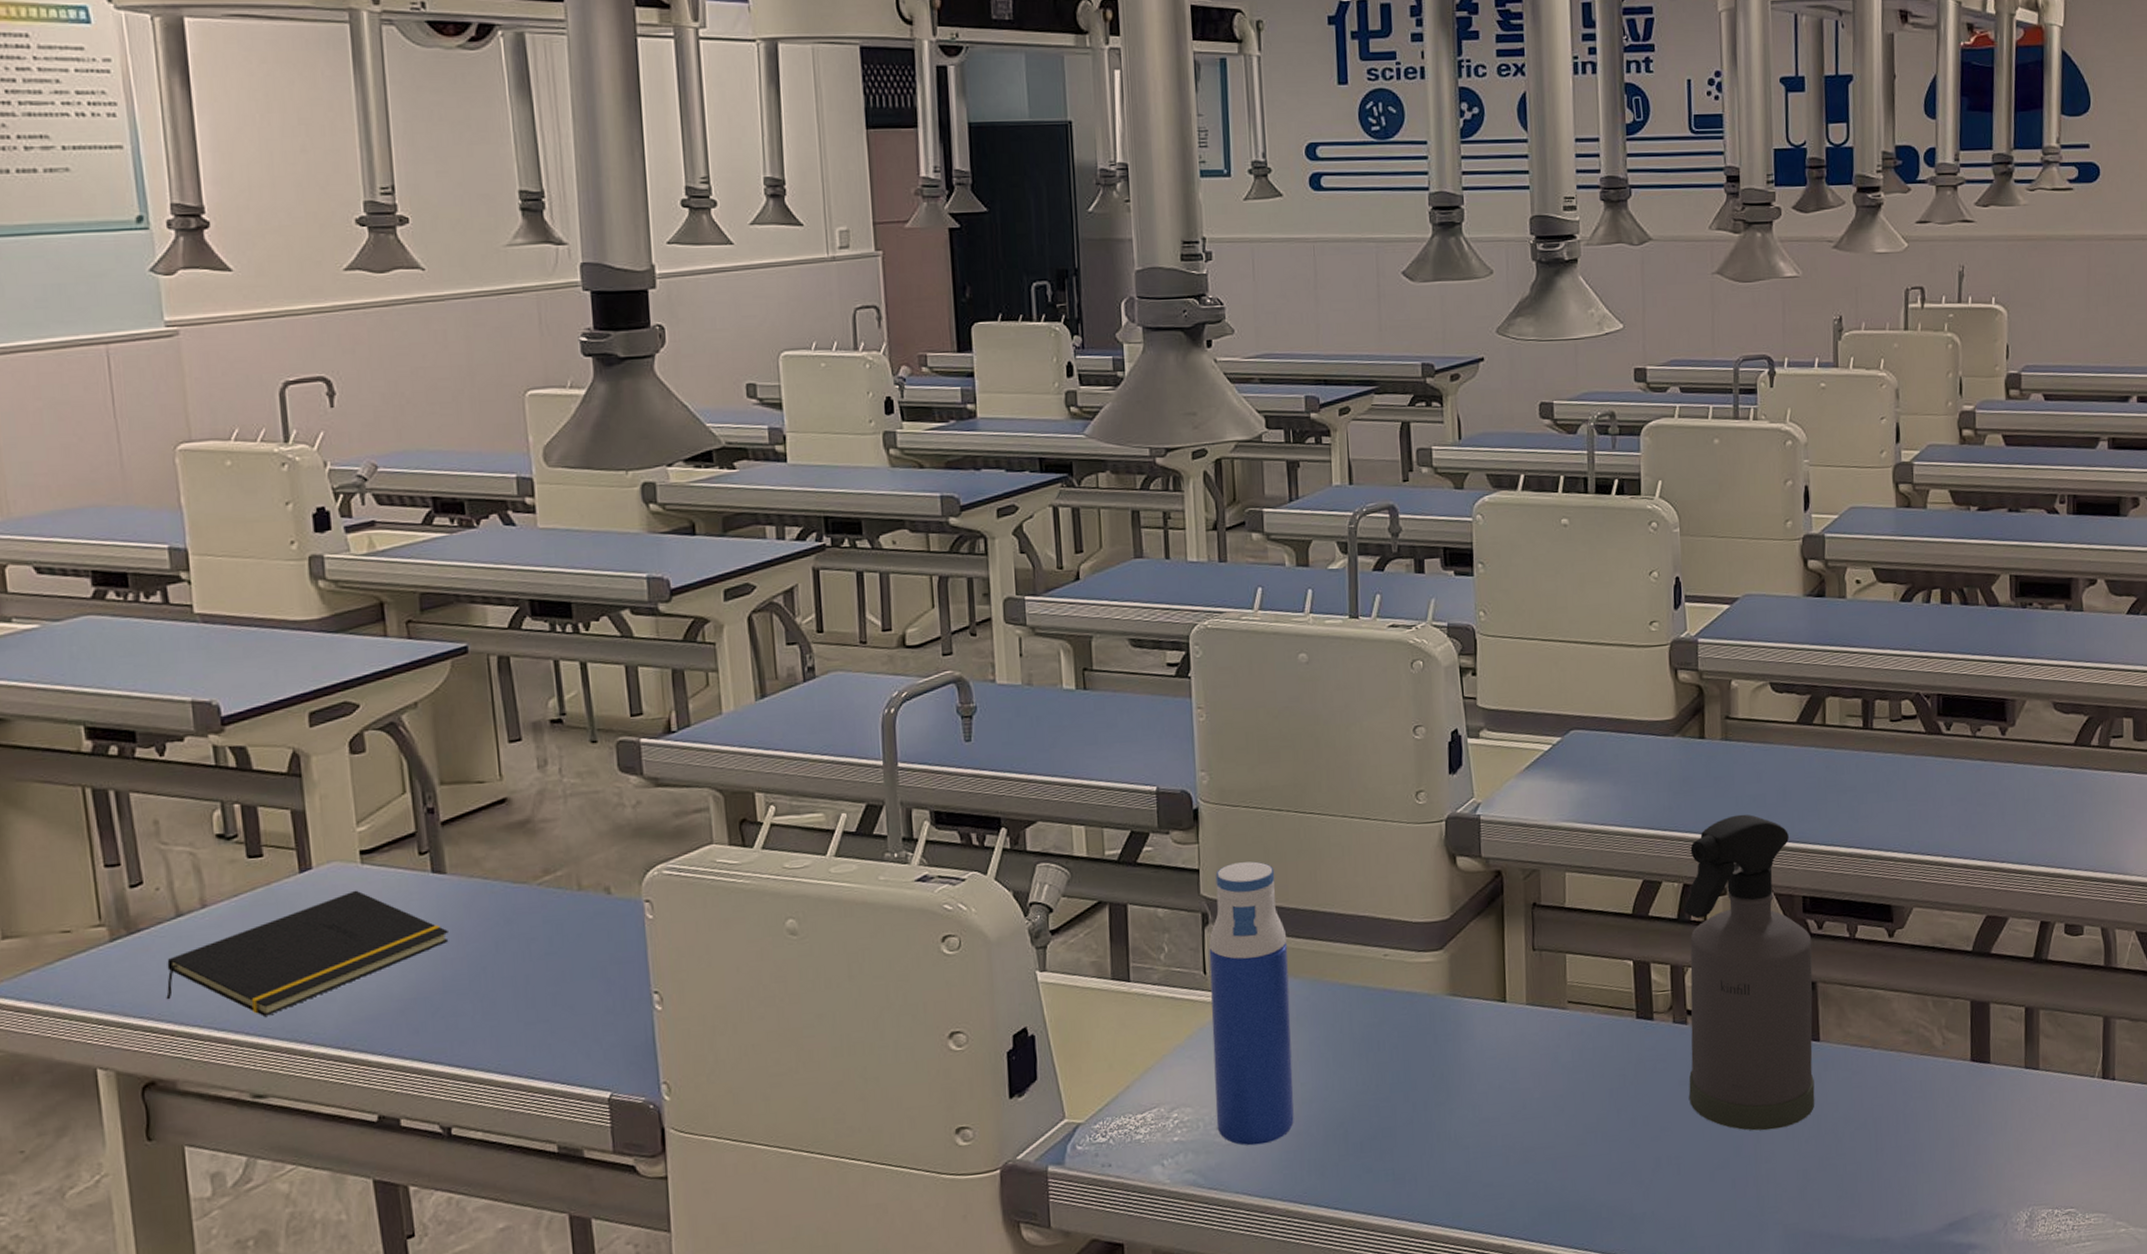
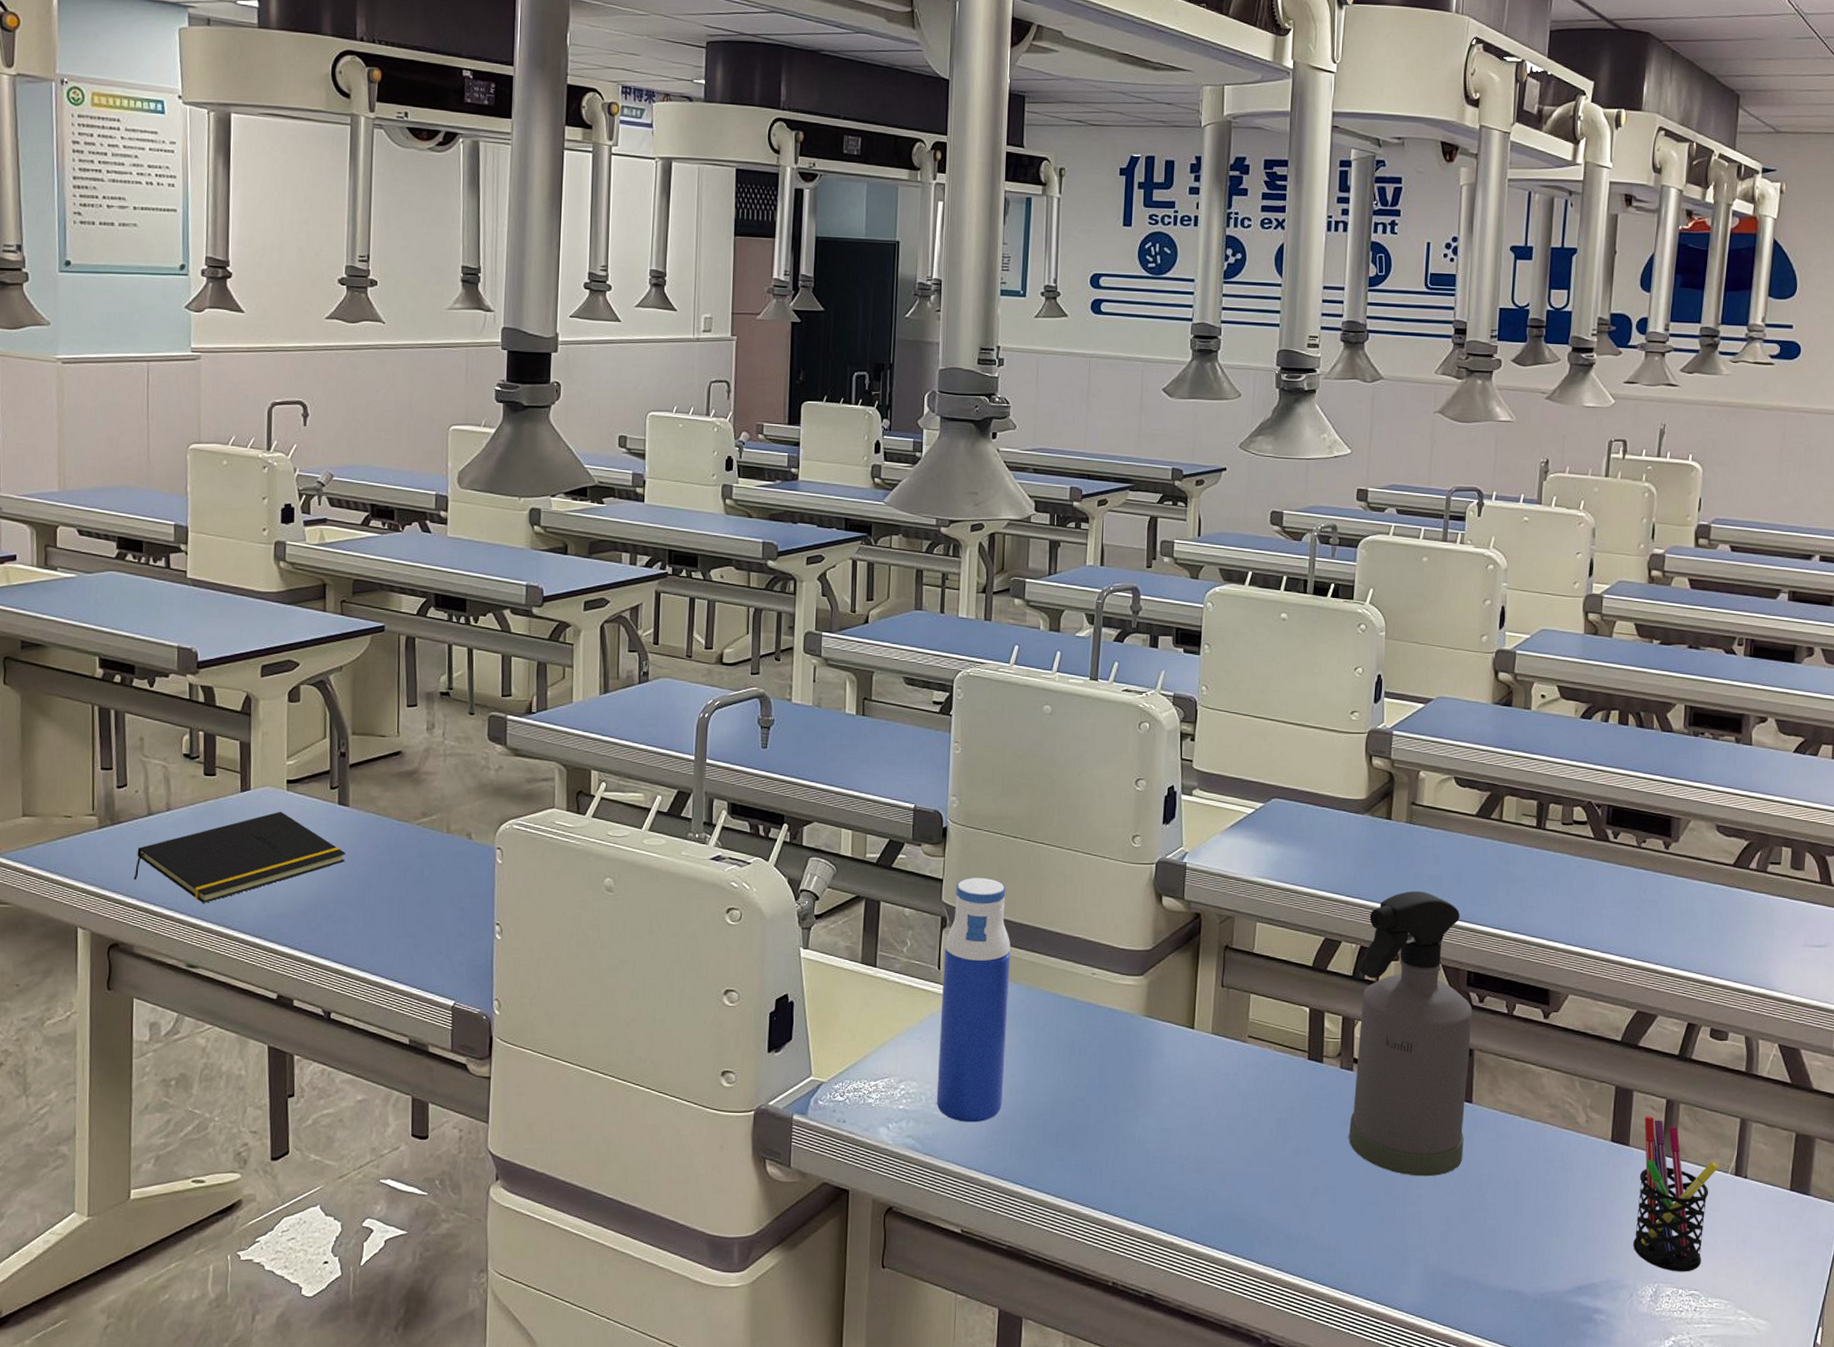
pen holder: none [2002,1027,2085,1192] -> present [1632,1116,1719,1272]

